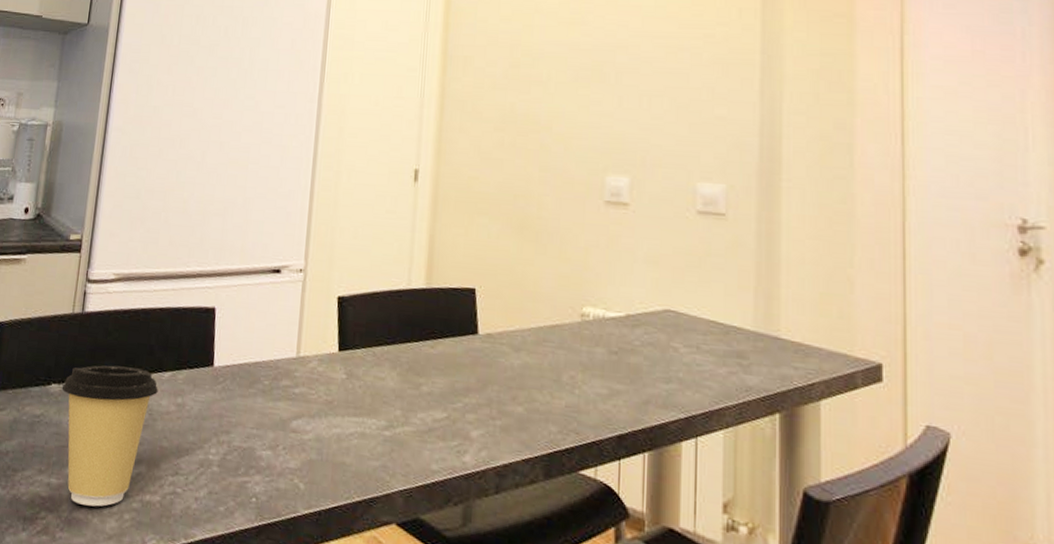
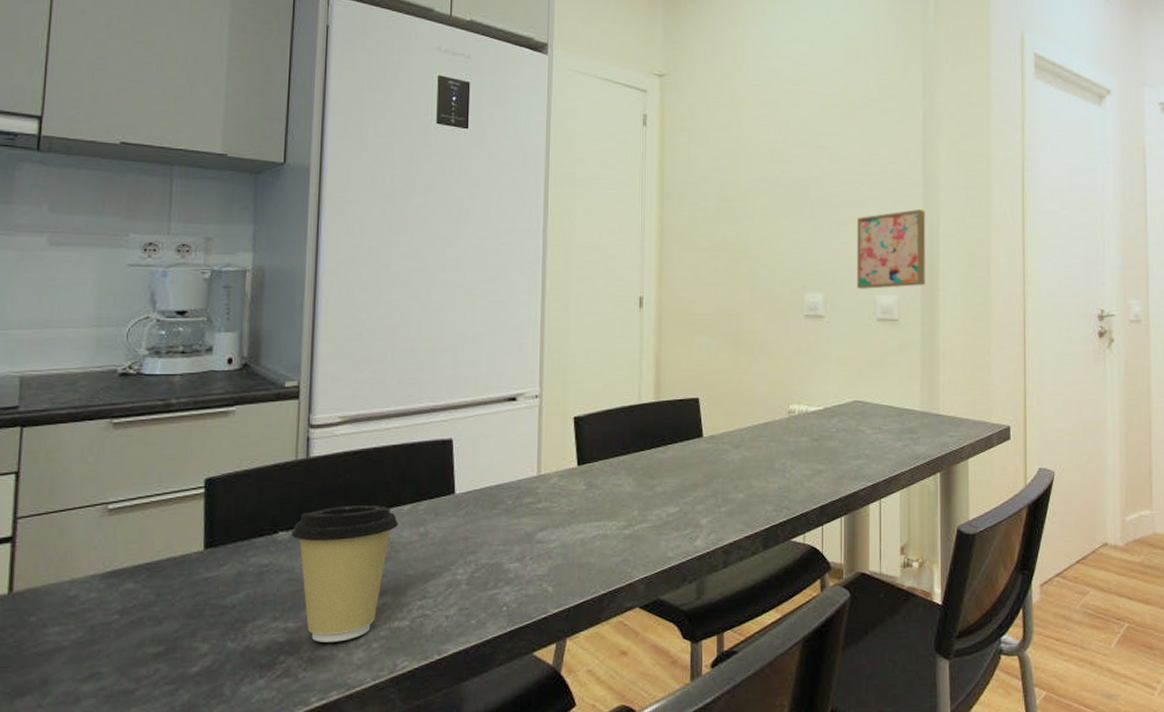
wall art: none [671,81,763,175] -> present [856,210,925,289]

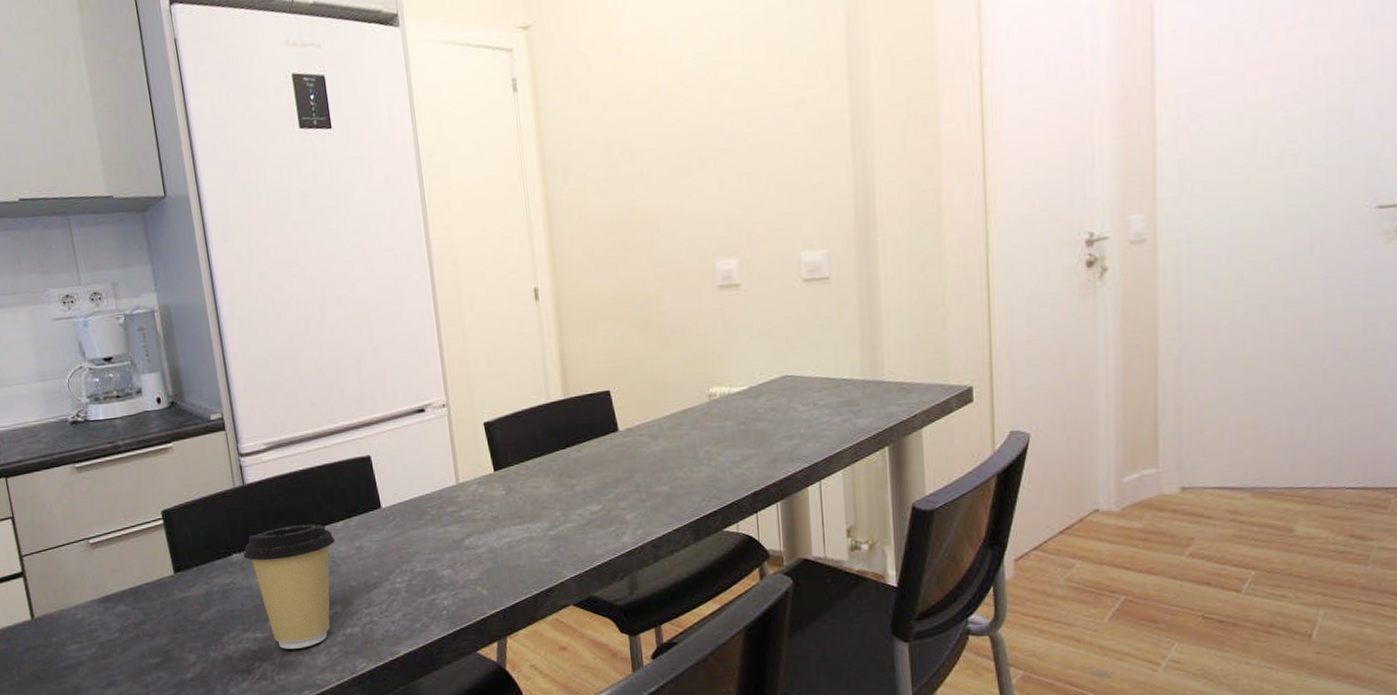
wall art: present [856,210,925,289] -> none [770,140,859,248]

